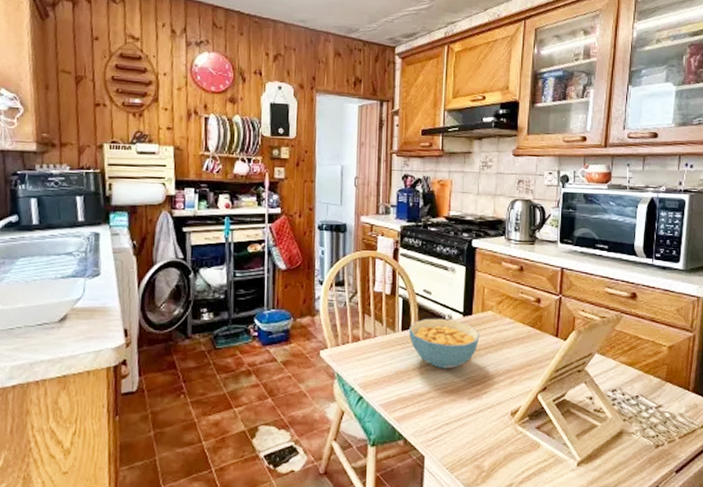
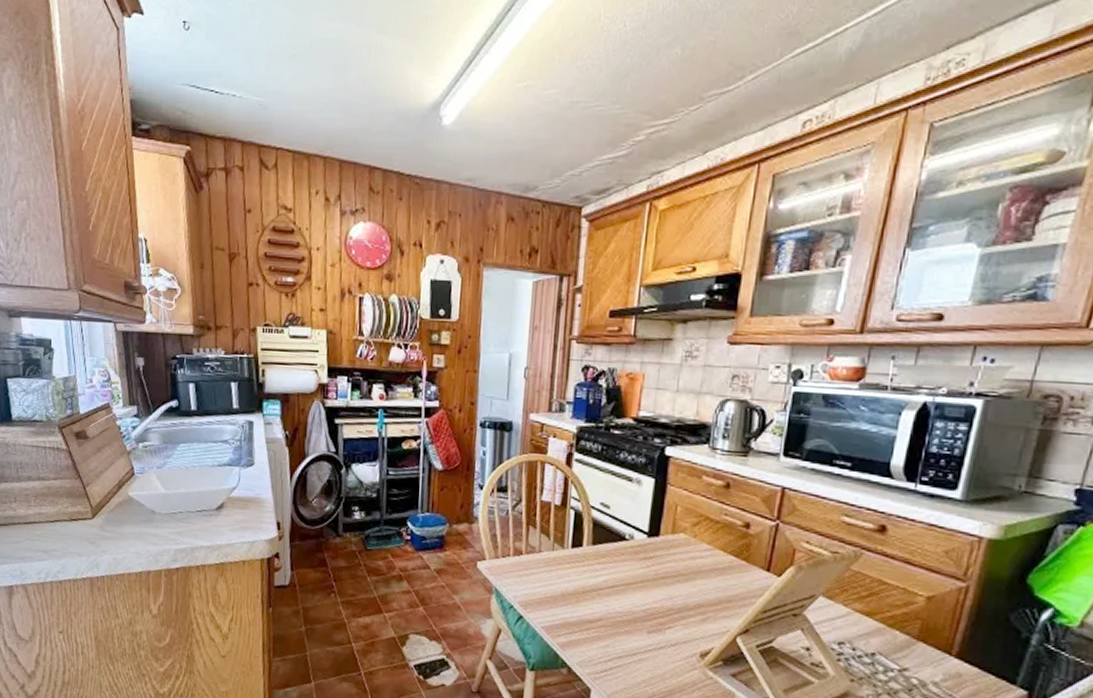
cereal bowl: present [408,318,480,369] -> none [579,536,668,596]

